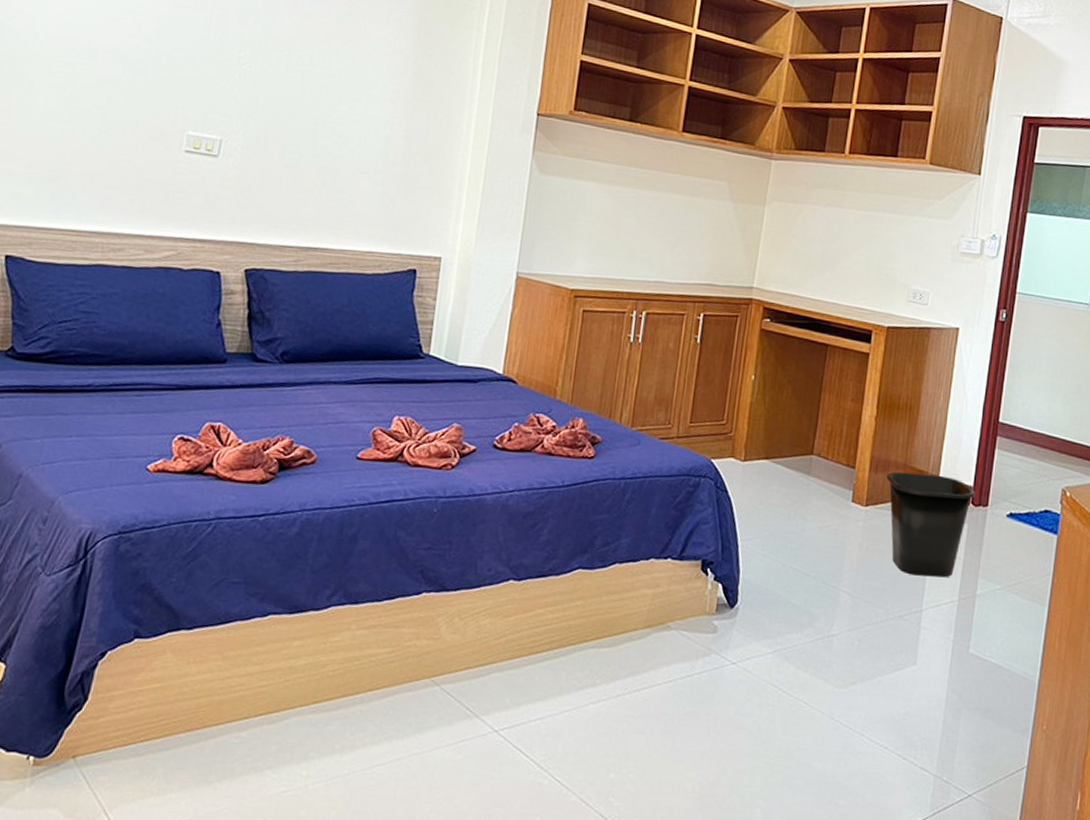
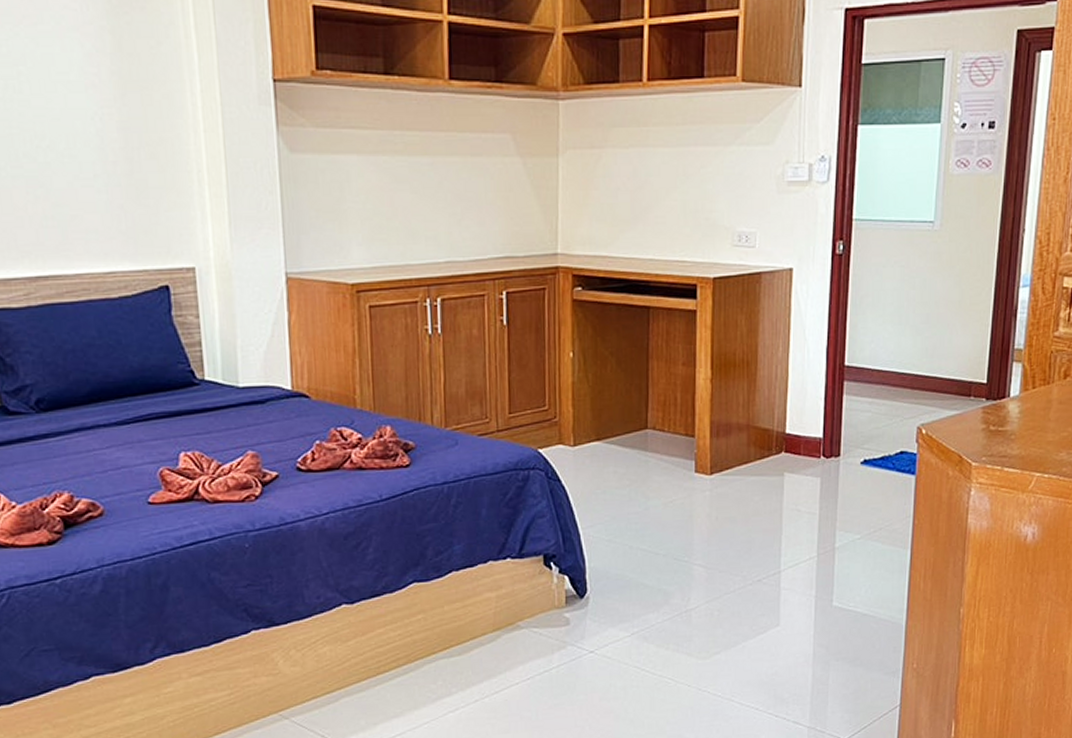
waste bin: present [886,471,976,578] -> none [729,431,826,538]

